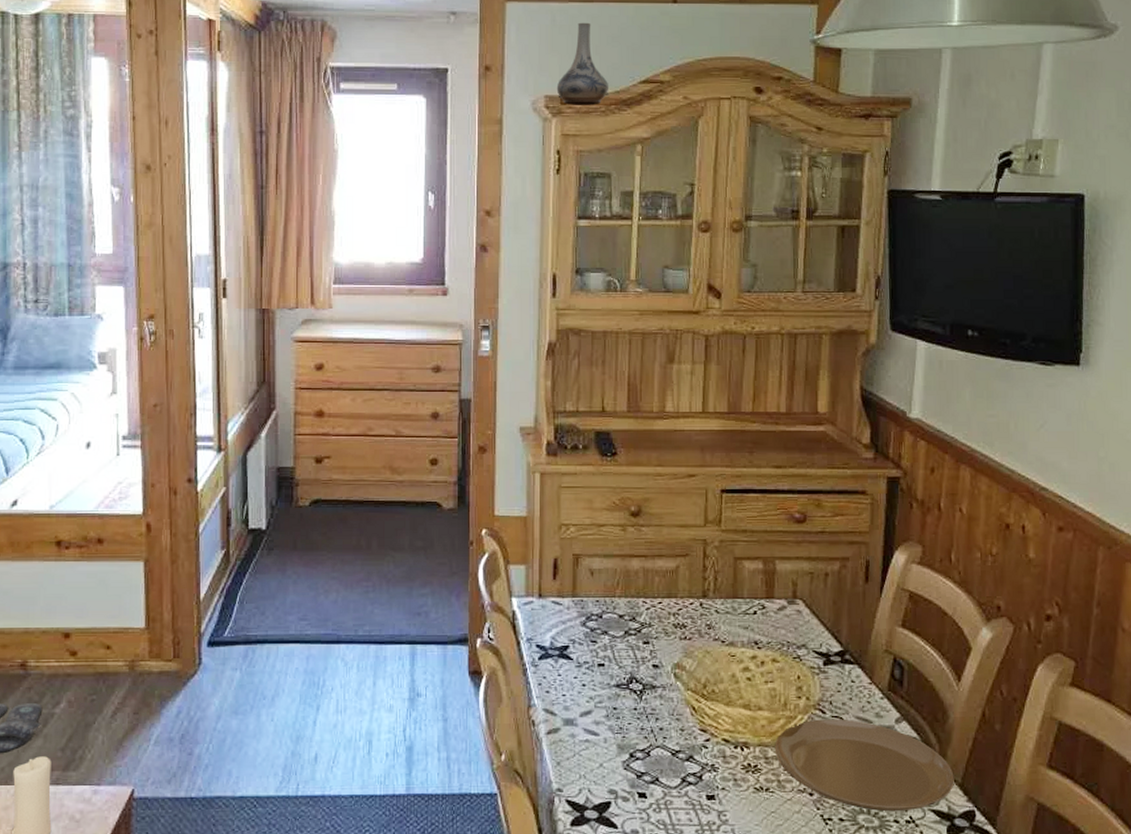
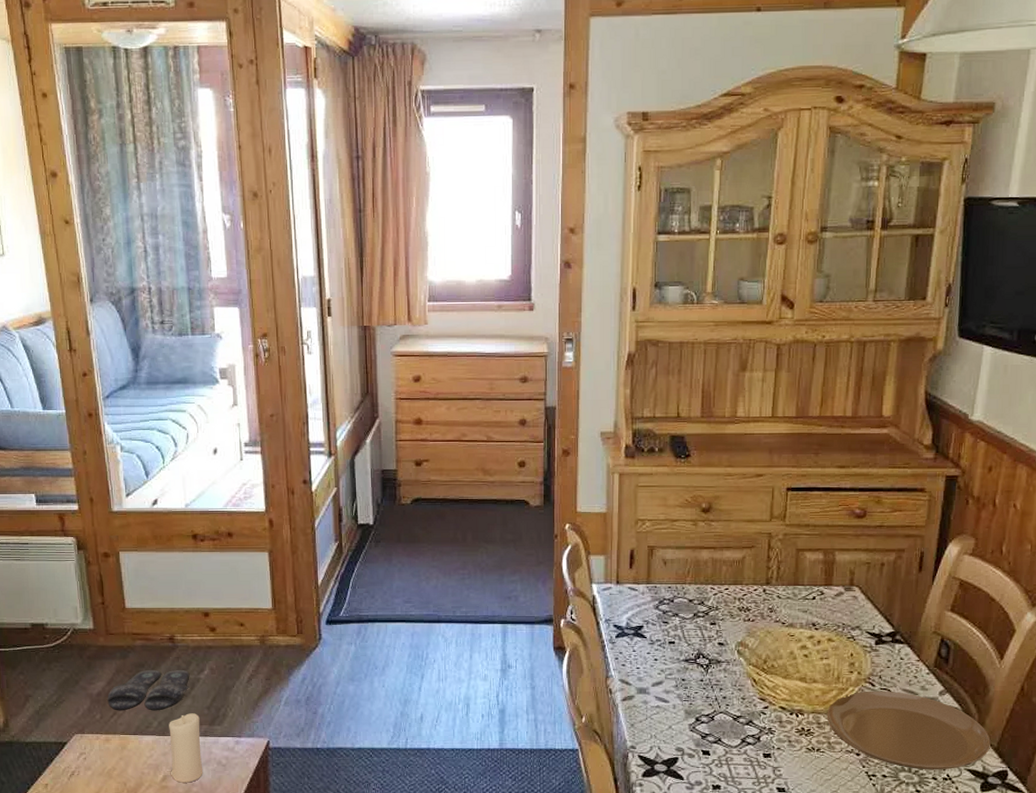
decorative vase: present [556,22,610,106] -> none [639,35,691,122]

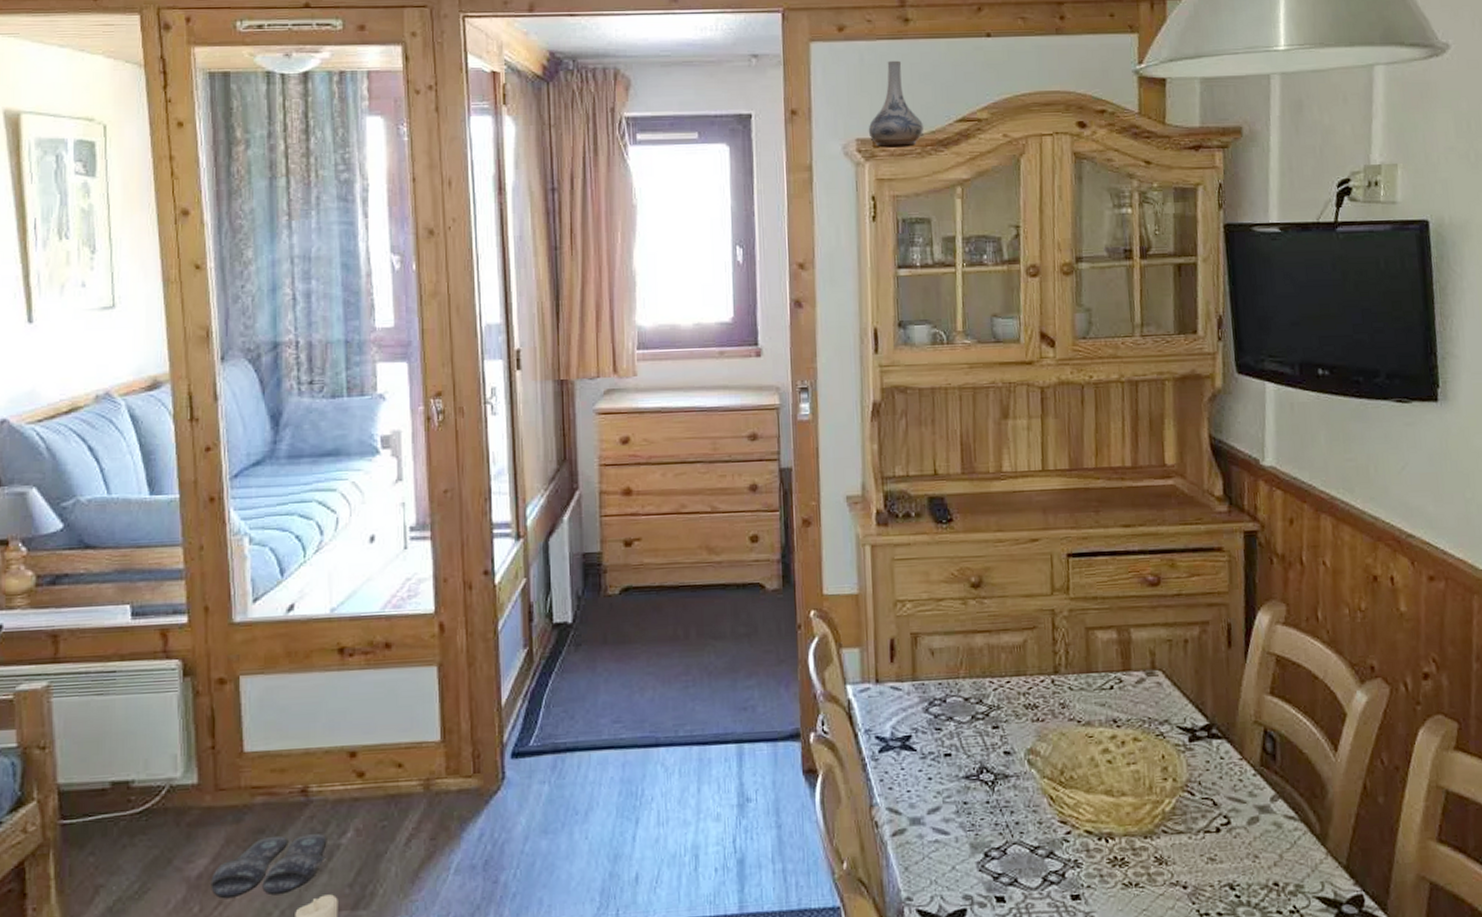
decorative vase: none [639,35,691,122] -> present [868,60,924,149]
plate: present [827,691,991,770] -> none [1142,800,1339,902]

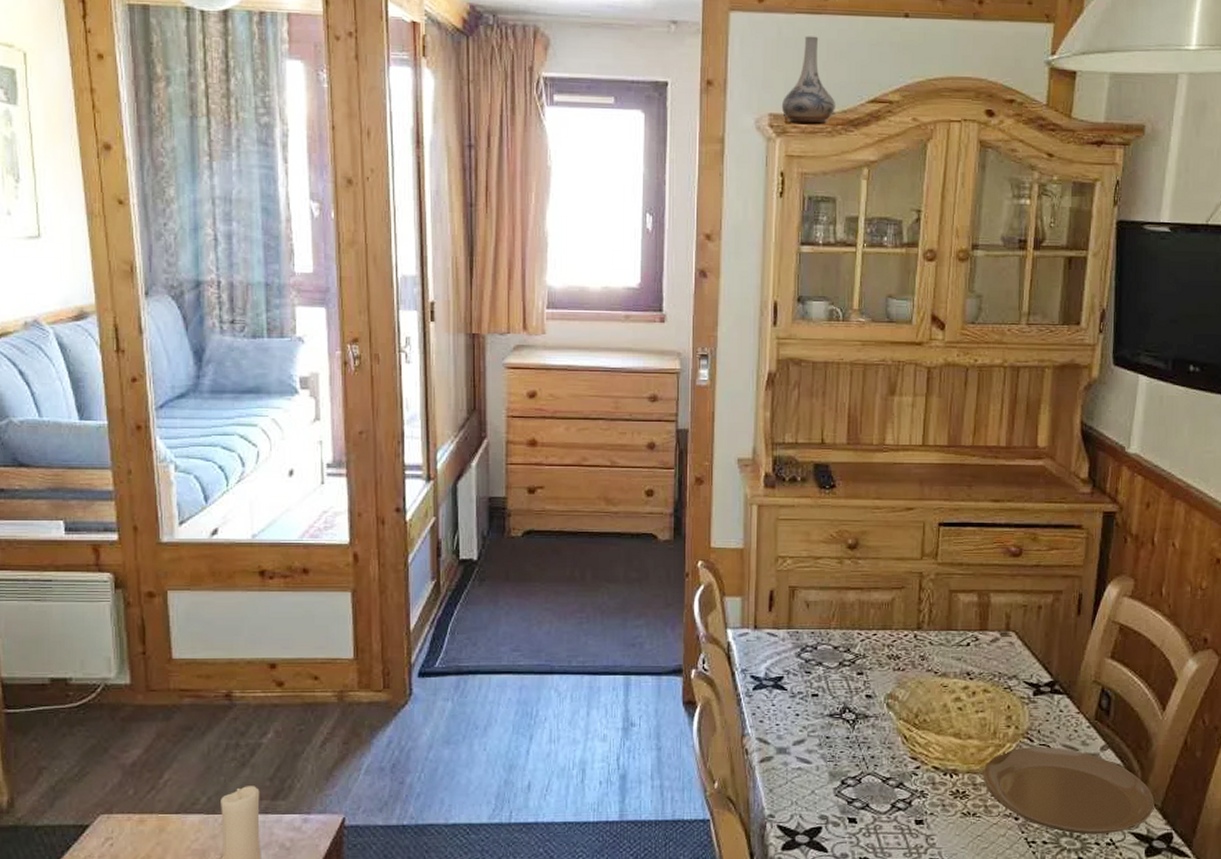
slippers: present [211,832,326,898] -> none [144,732,248,784]
plate: none [1142,800,1339,902] -> present [983,747,1155,835]

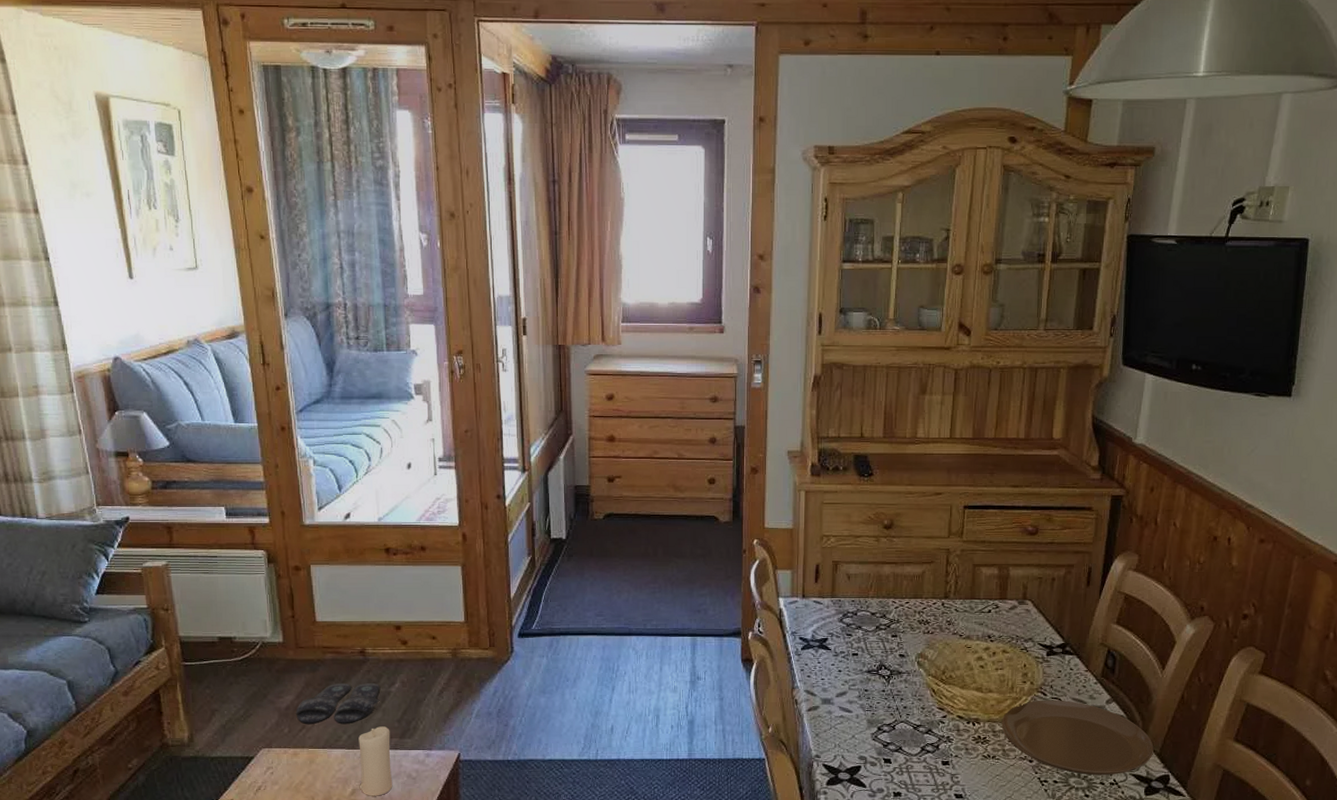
slippers: none [144,732,248,784] -> present [296,682,380,724]
decorative vase: present [781,36,836,126] -> none [825,74,874,156]

